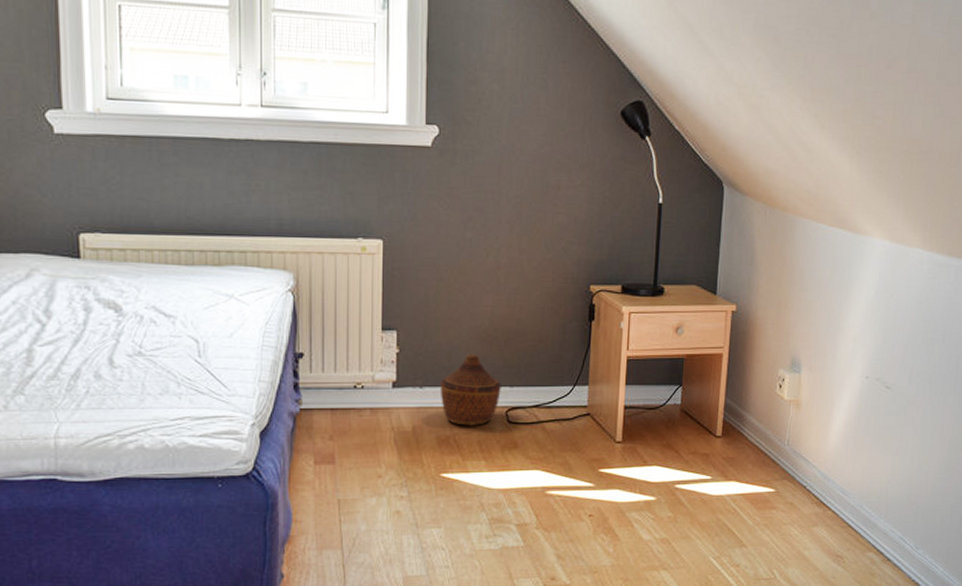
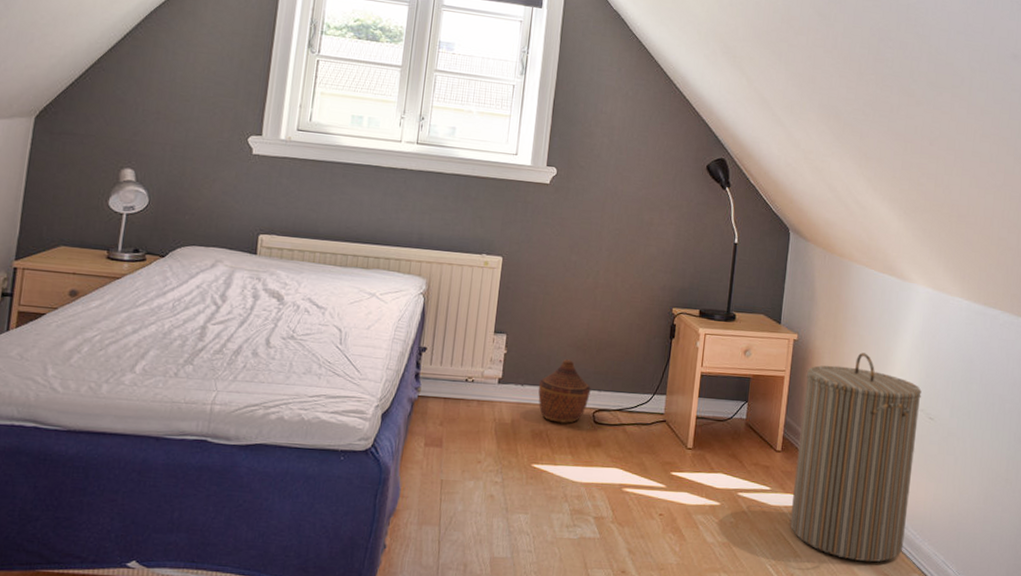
laundry hamper: none [733,320,878,545] -> present [789,352,922,562]

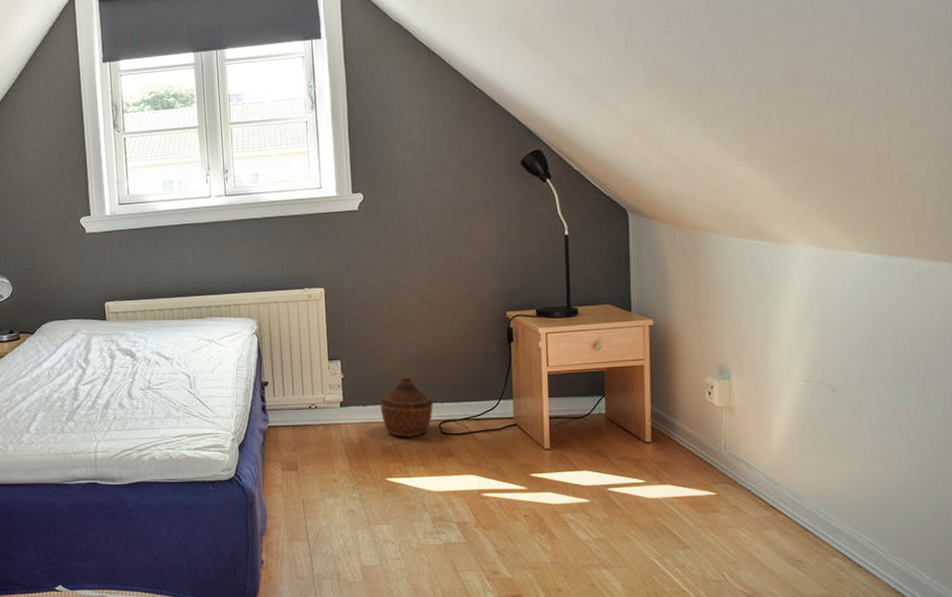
laundry hamper: present [789,352,922,562] -> none [669,328,818,549]

